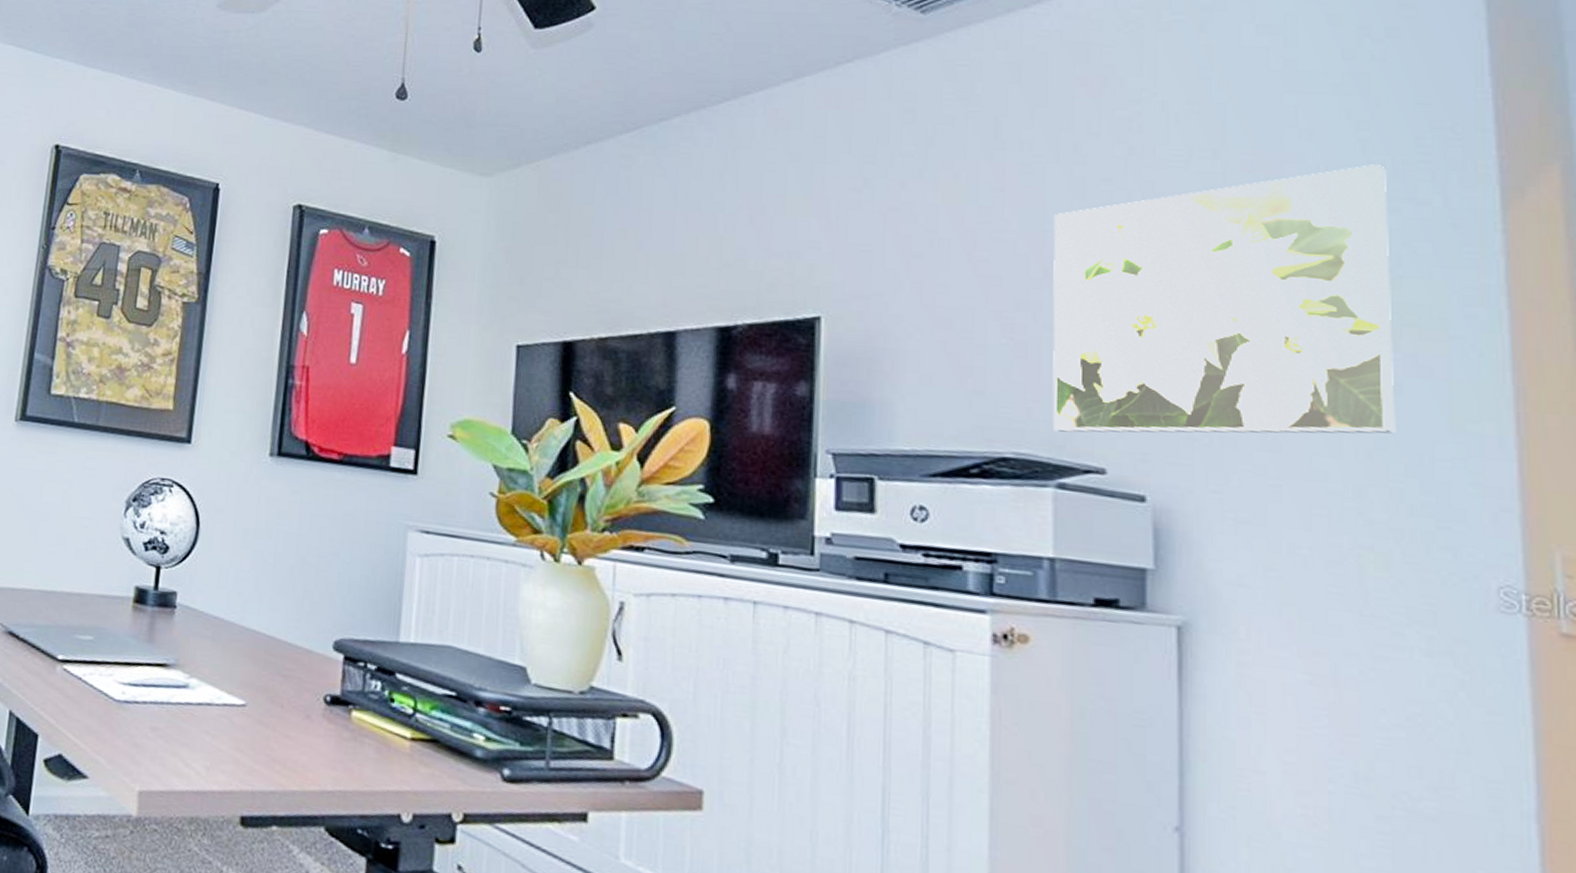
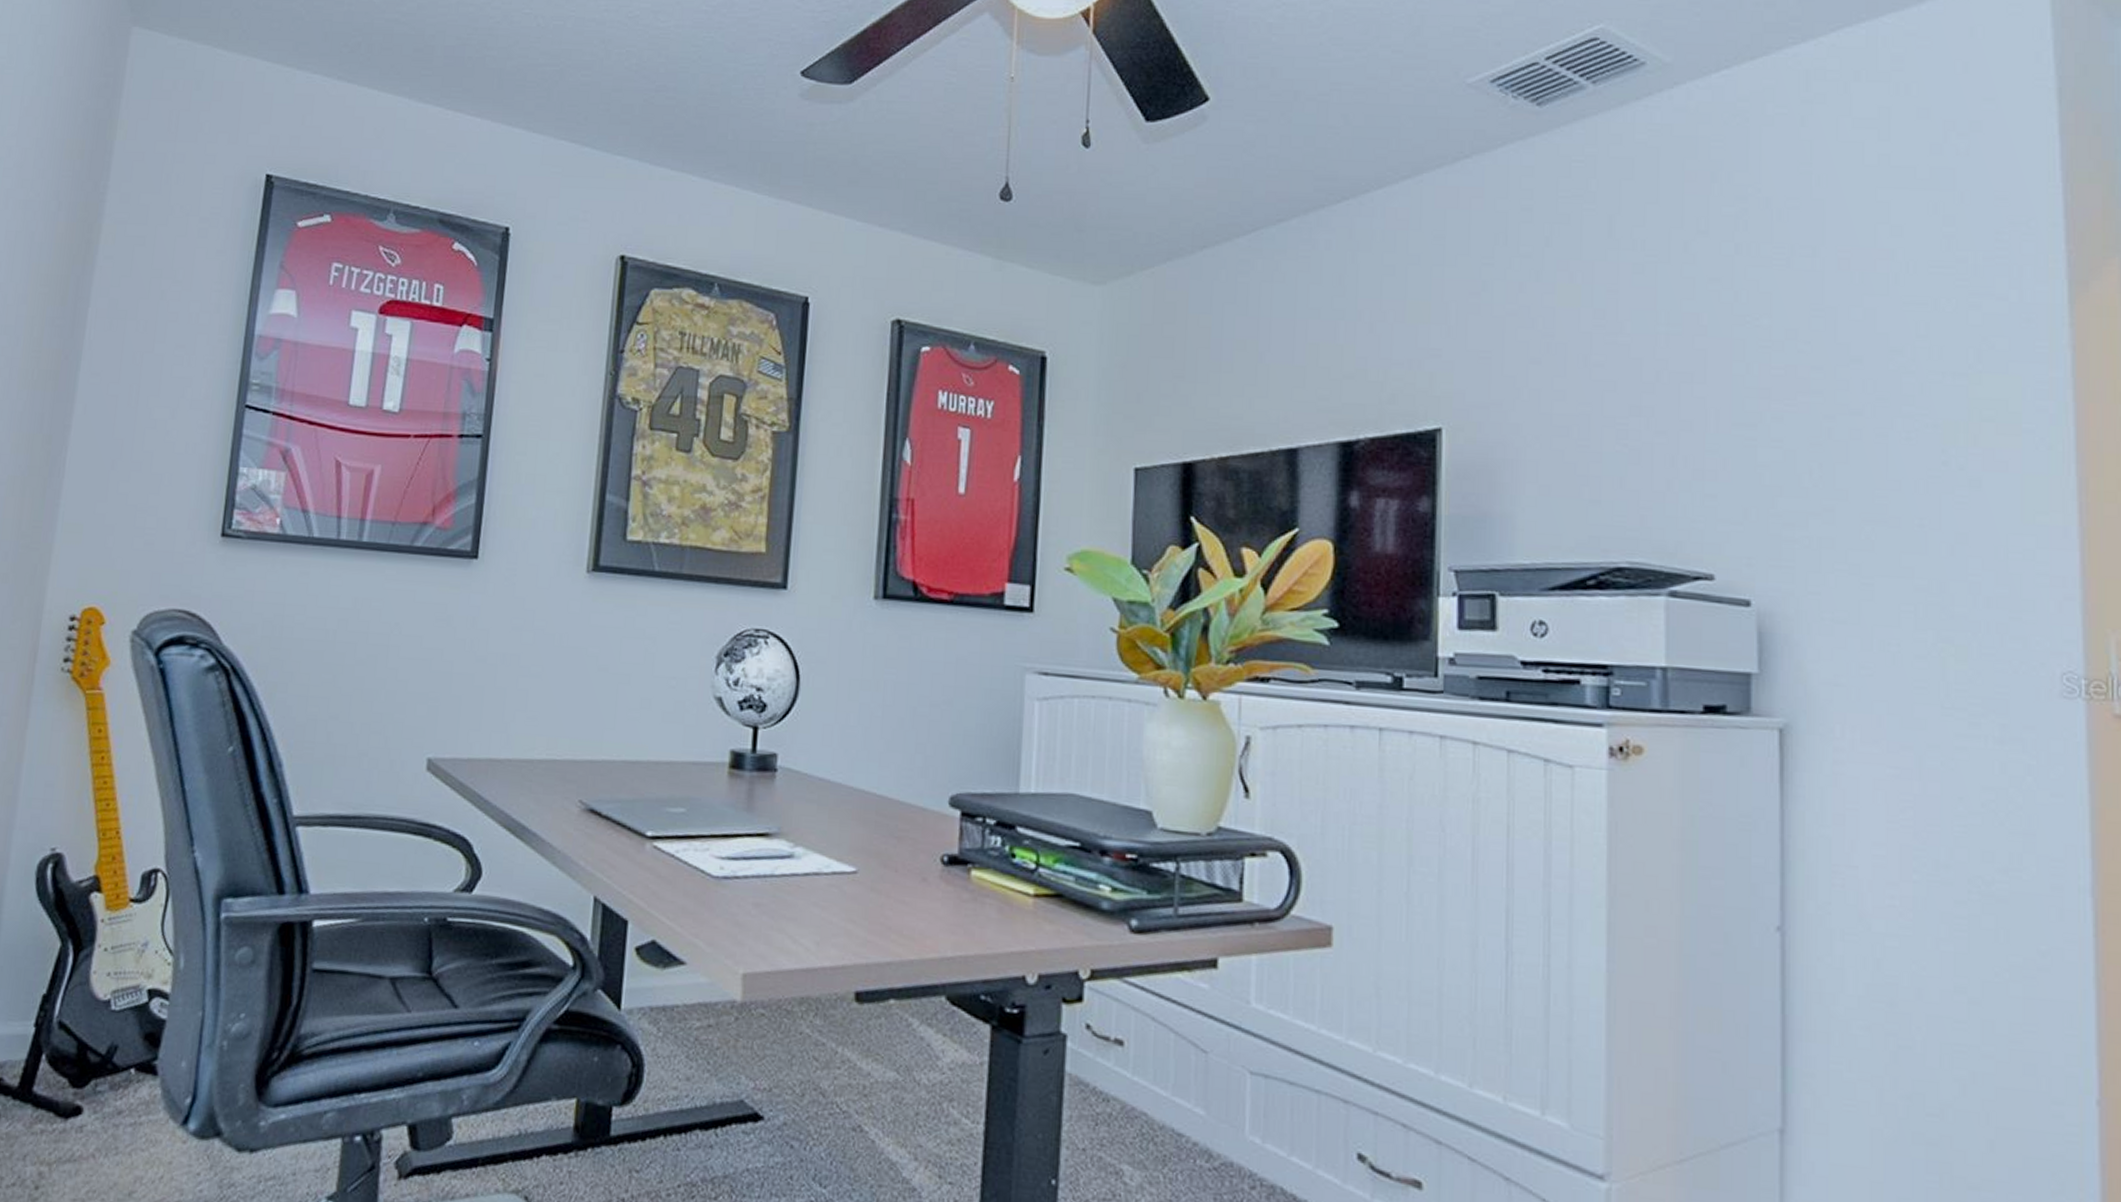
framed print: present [1052,164,1396,434] -> none [1664,260,1975,539]

